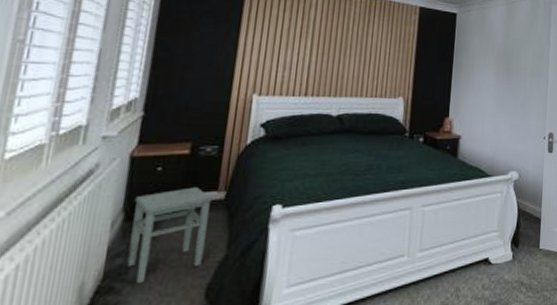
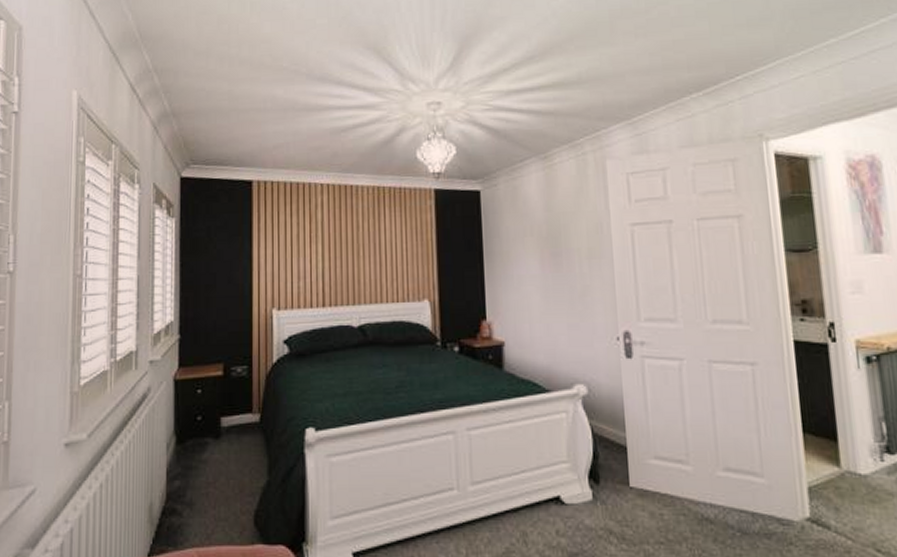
stool: present [127,187,212,284] -> none [183,409,248,507]

